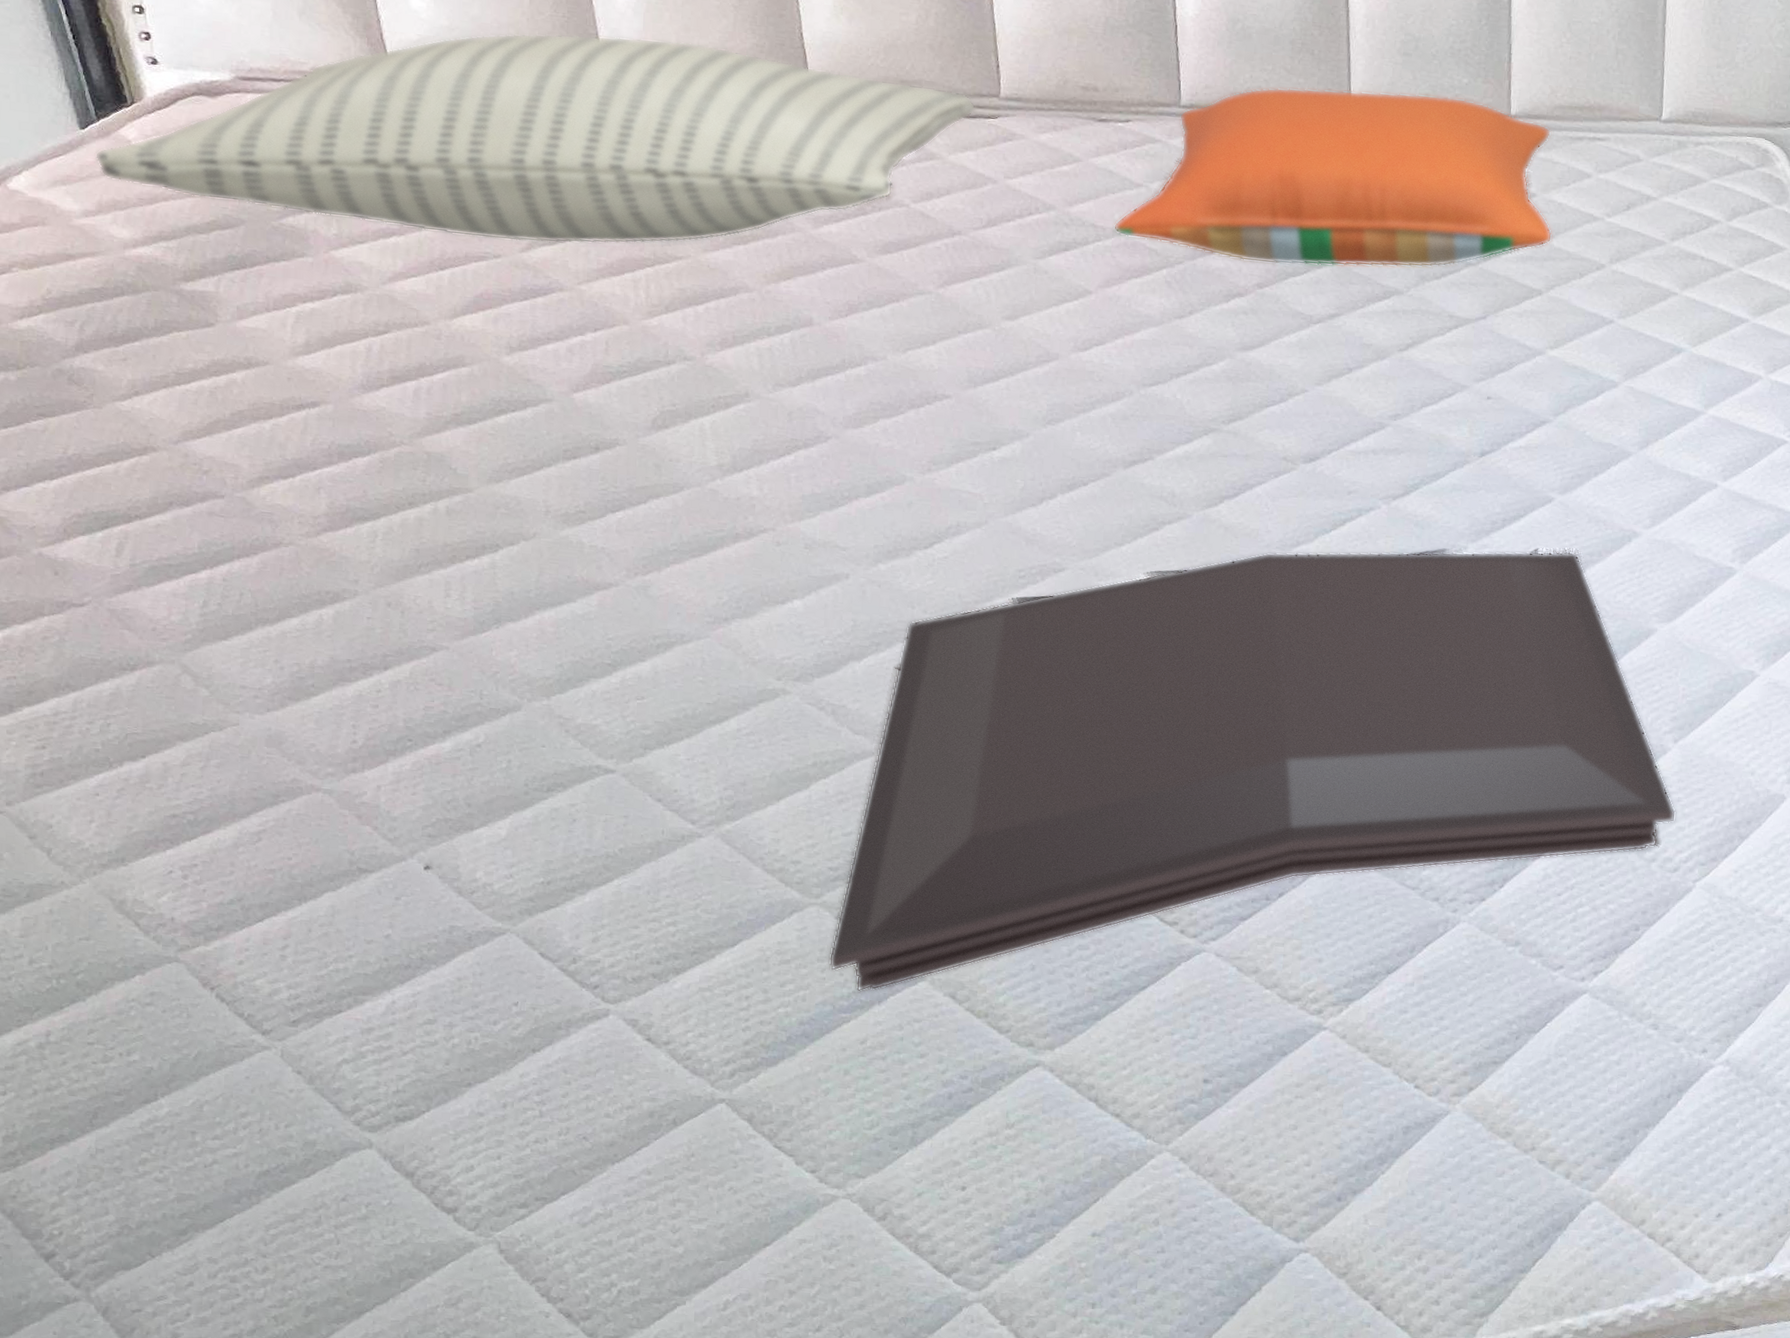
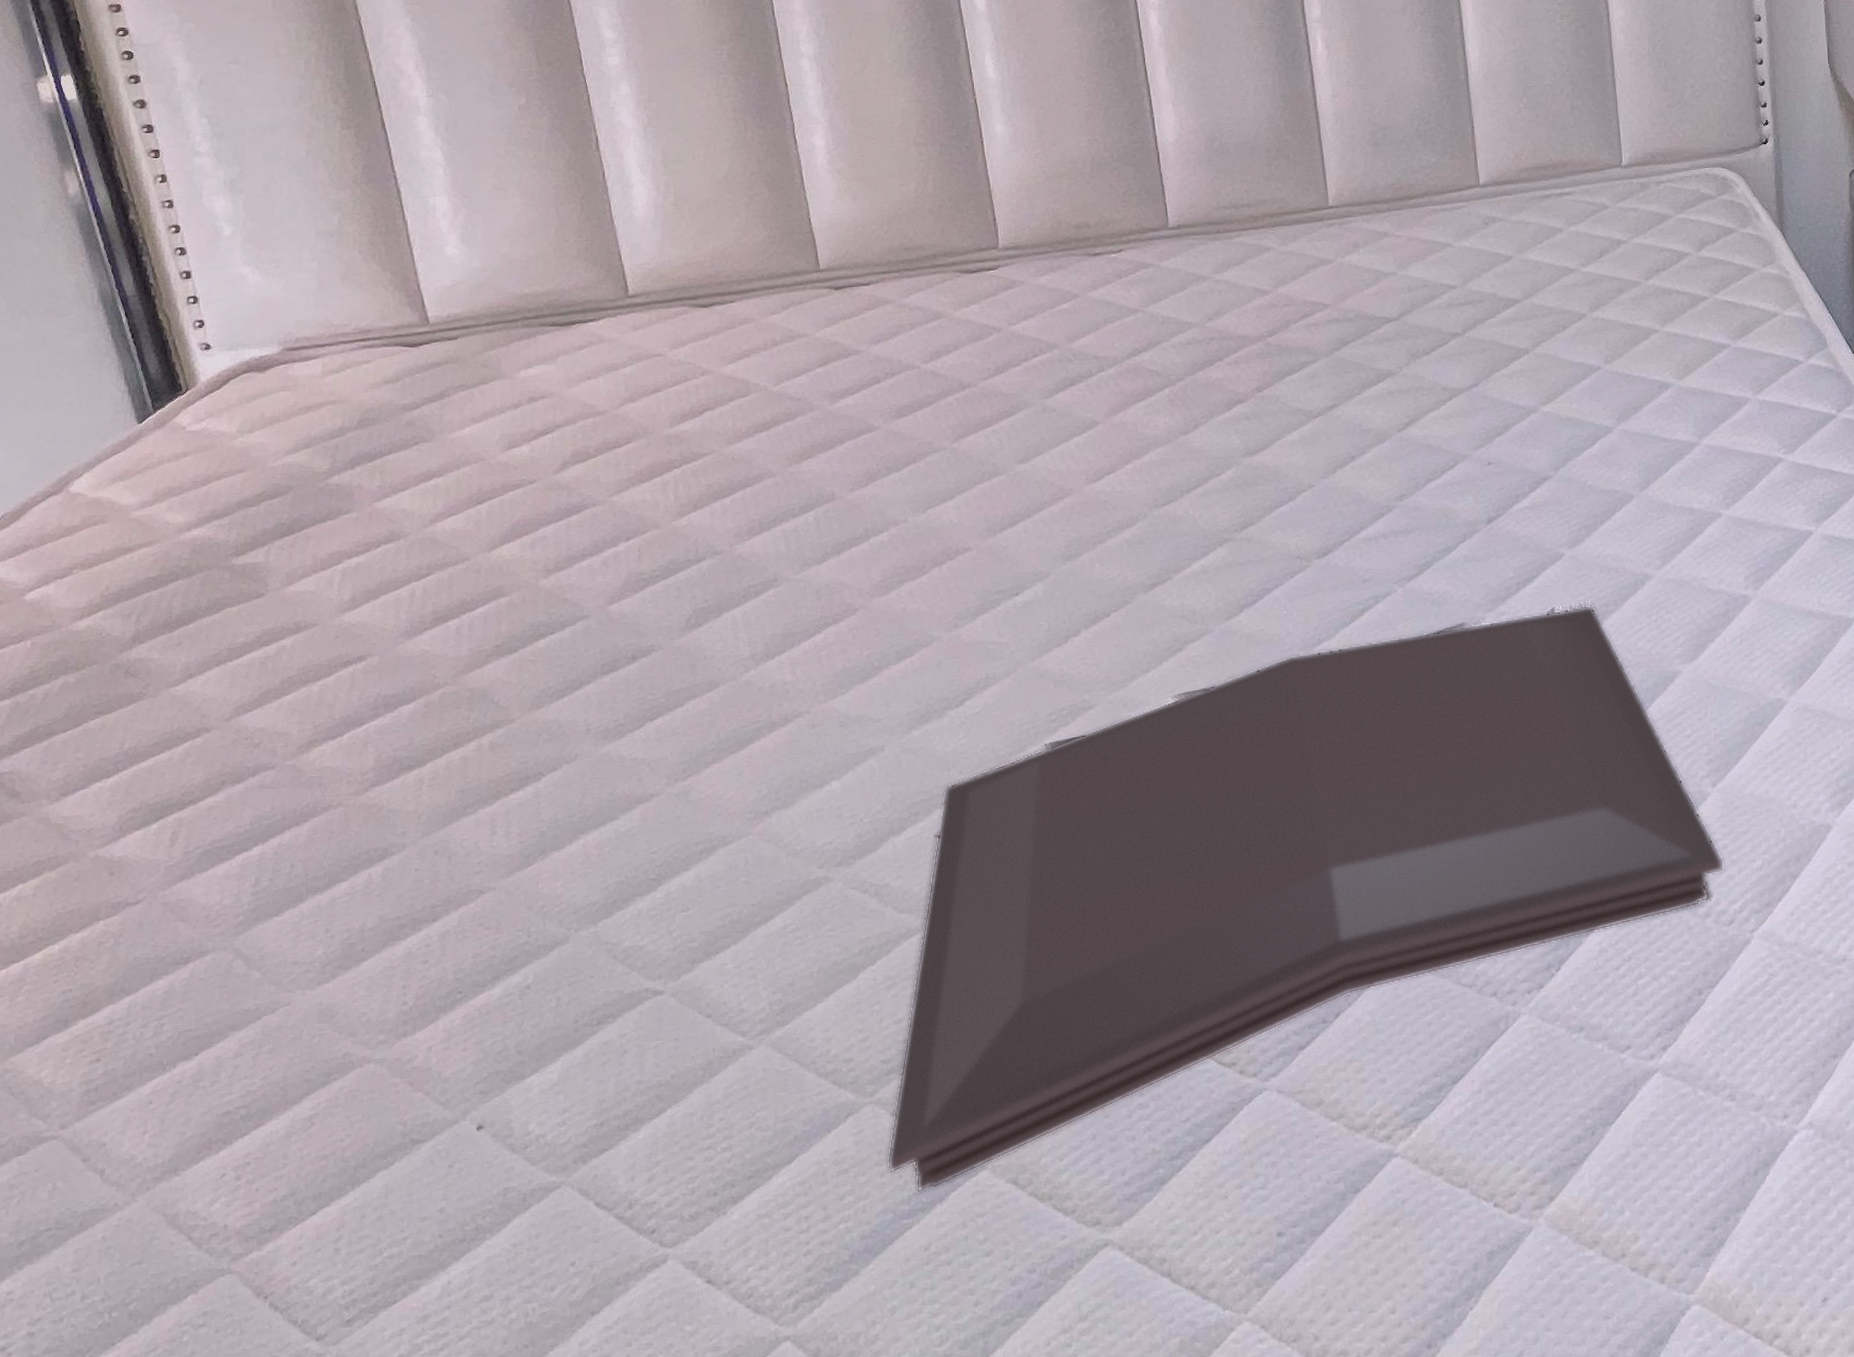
pillow: present [94,33,976,244] -> none [151,244,977,472]
pillow: present [1113,87,1553,268] -> none [1114,177,1533,368]

